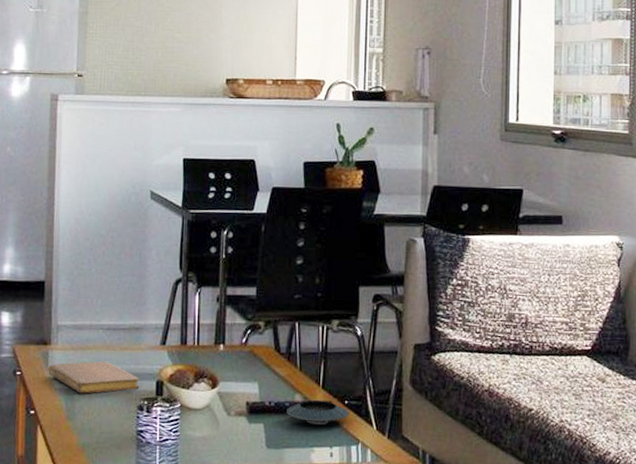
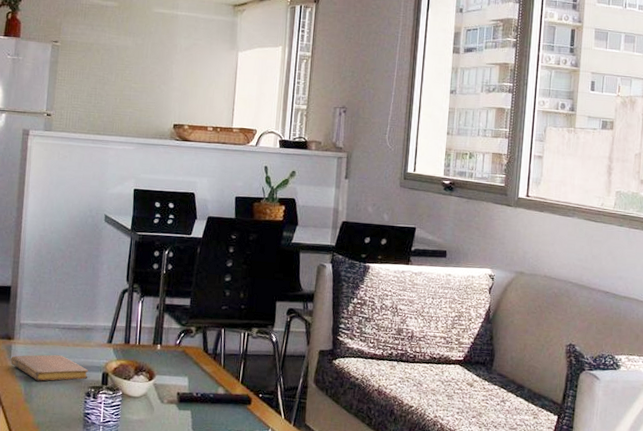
saucer: present [287,400,349,425] -> none [210,393,262,413]

